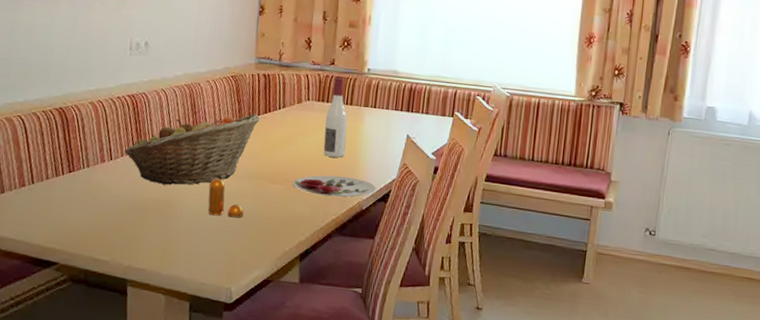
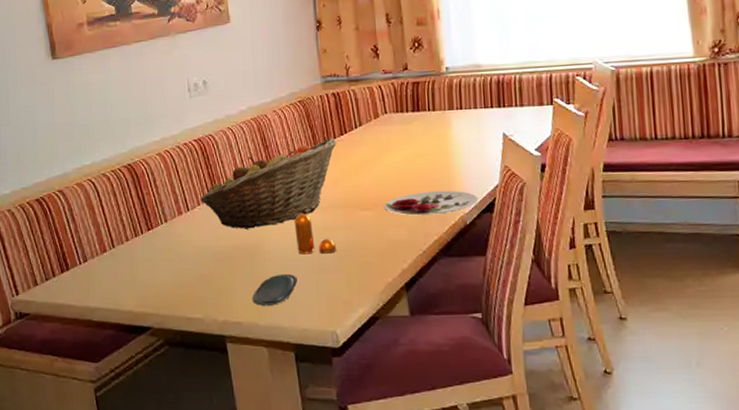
oval tray: none [159,230,204,258] -> present [253,273,298,307]
wine bottle: present [323,77,348,158] -> none [408,82,436,171]

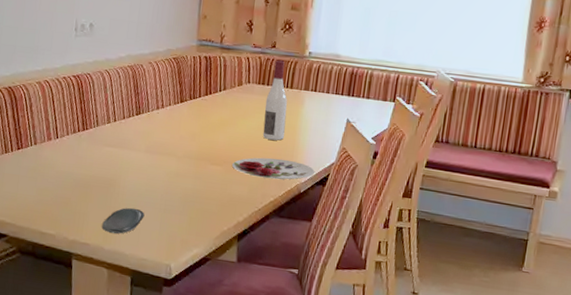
fruit basket: present [200,138,337,229] -> none [70,95,201,164]
pepper shaker: present [294,214,336,255] -> none [149,158,184,198]
wine bottle: none [408,82,436,171] -> present [262,60,288,141]

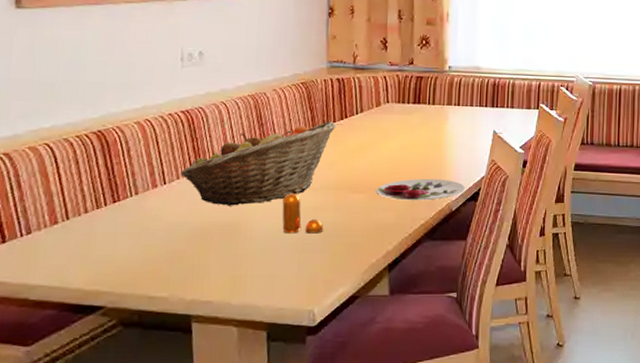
fruit basket: none [70,95,201,164] -> present [180,121,337,206]
oval tray: present [102,208,145,234] -> none [227,252,279,286]
pepper shaker: none [149,158,184,198] -> present [282,193,323,234]
wine bottle: present [262,60,288,141] -> none [407,76,431,160]

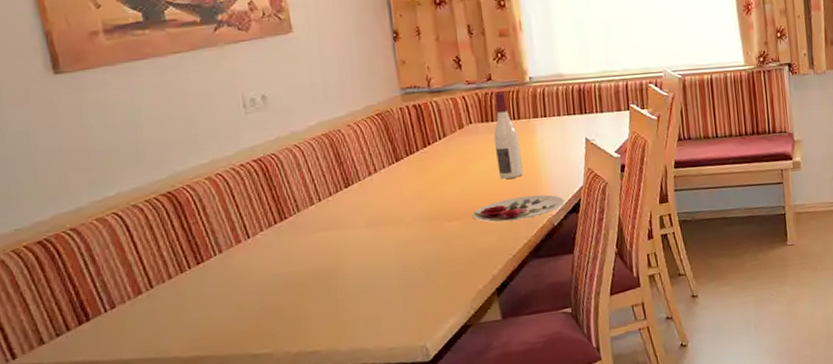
fruit basket: present [180,121,337,206] -> none [263,150,421,252]
pepper shaker: present [282,193,323,234] -> none [375,229,423,272]
wine bottle: none [407,76,431,160] -> present [493,92,523,179]

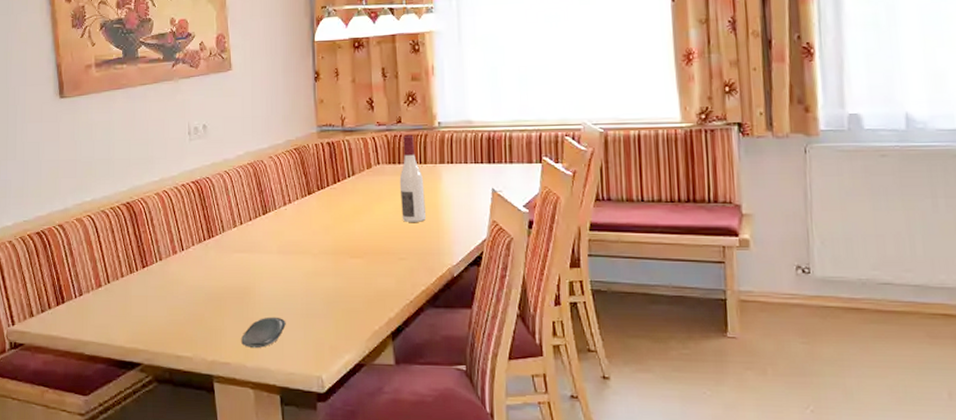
oval tray: none [331,293,382,331] -> present [241,317,286,349]
plate: present [472,194,564,222] -> none [374,242,466,266]

